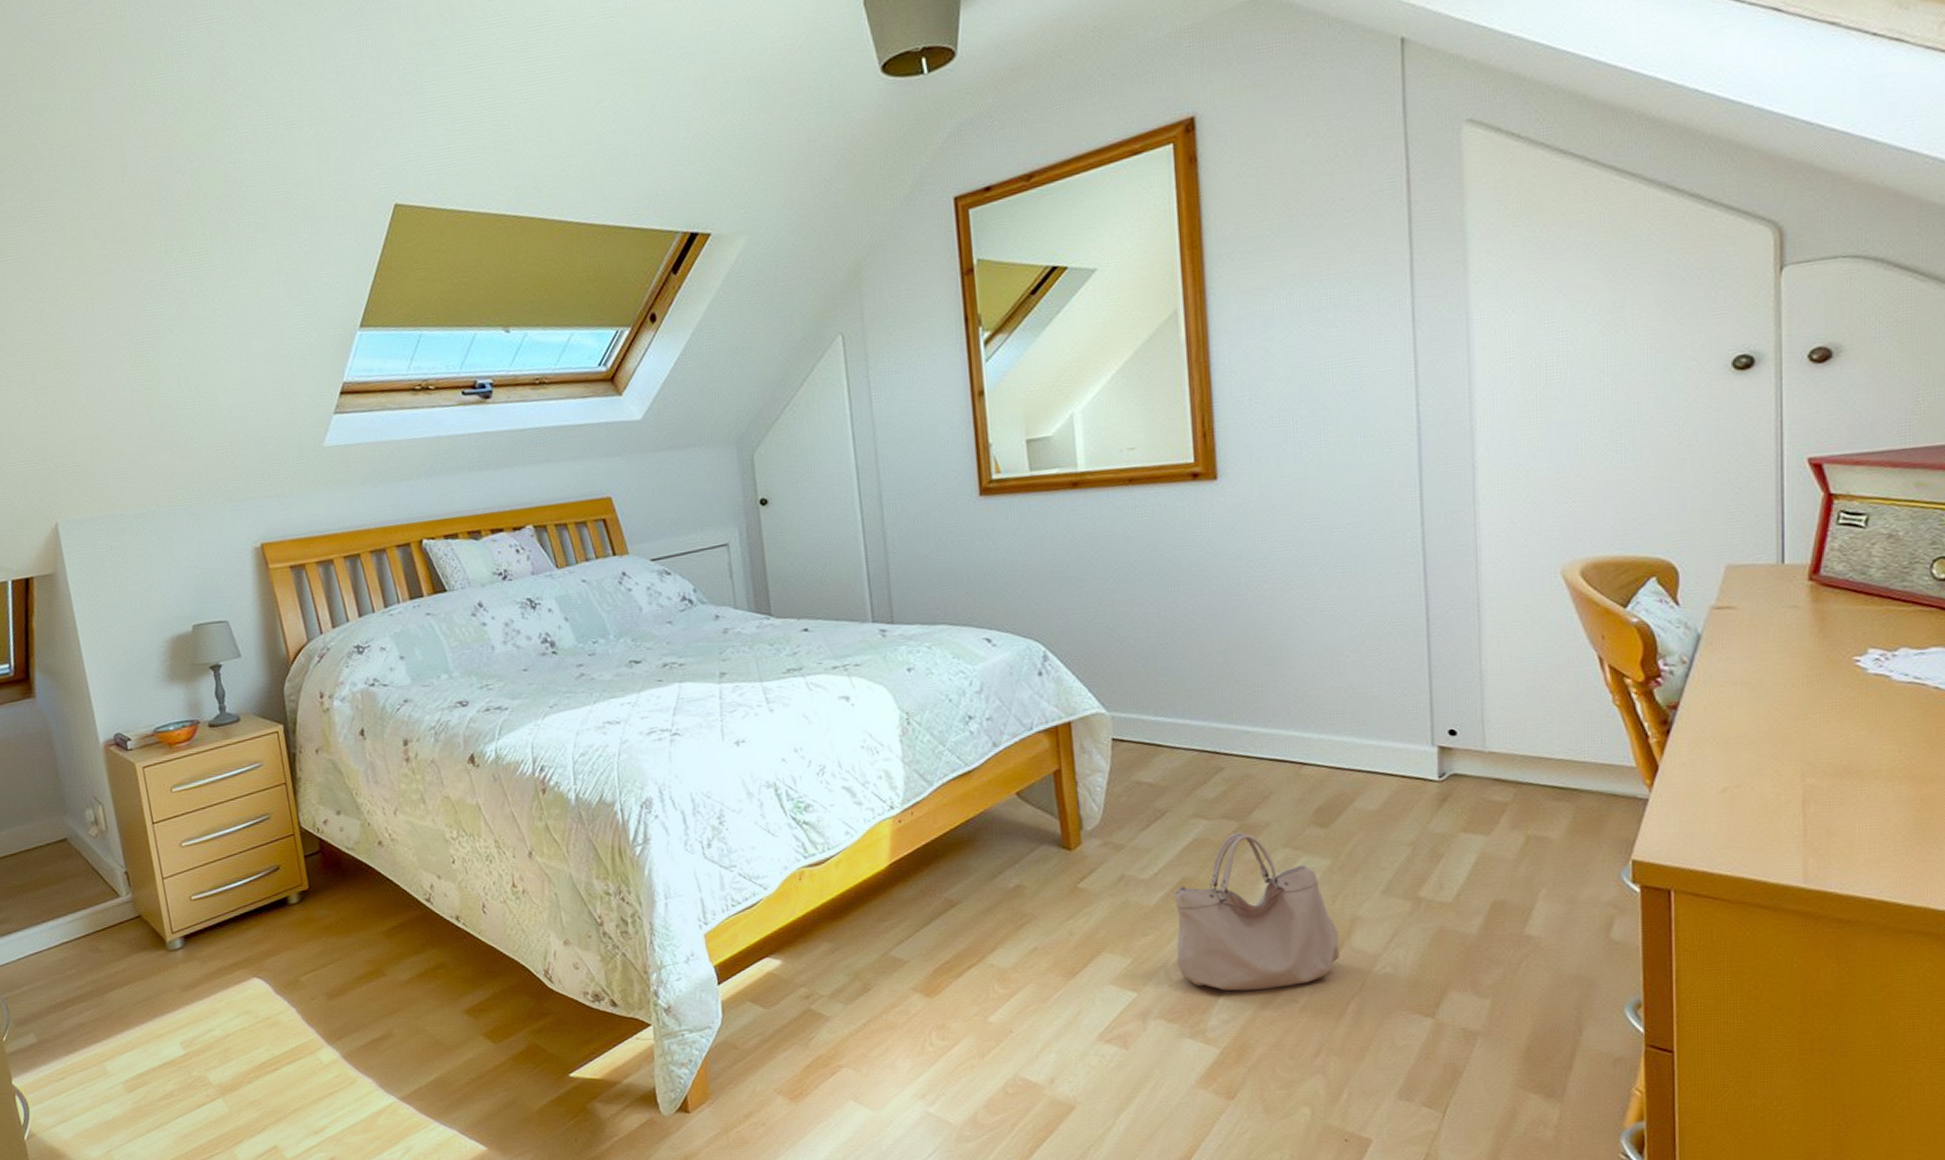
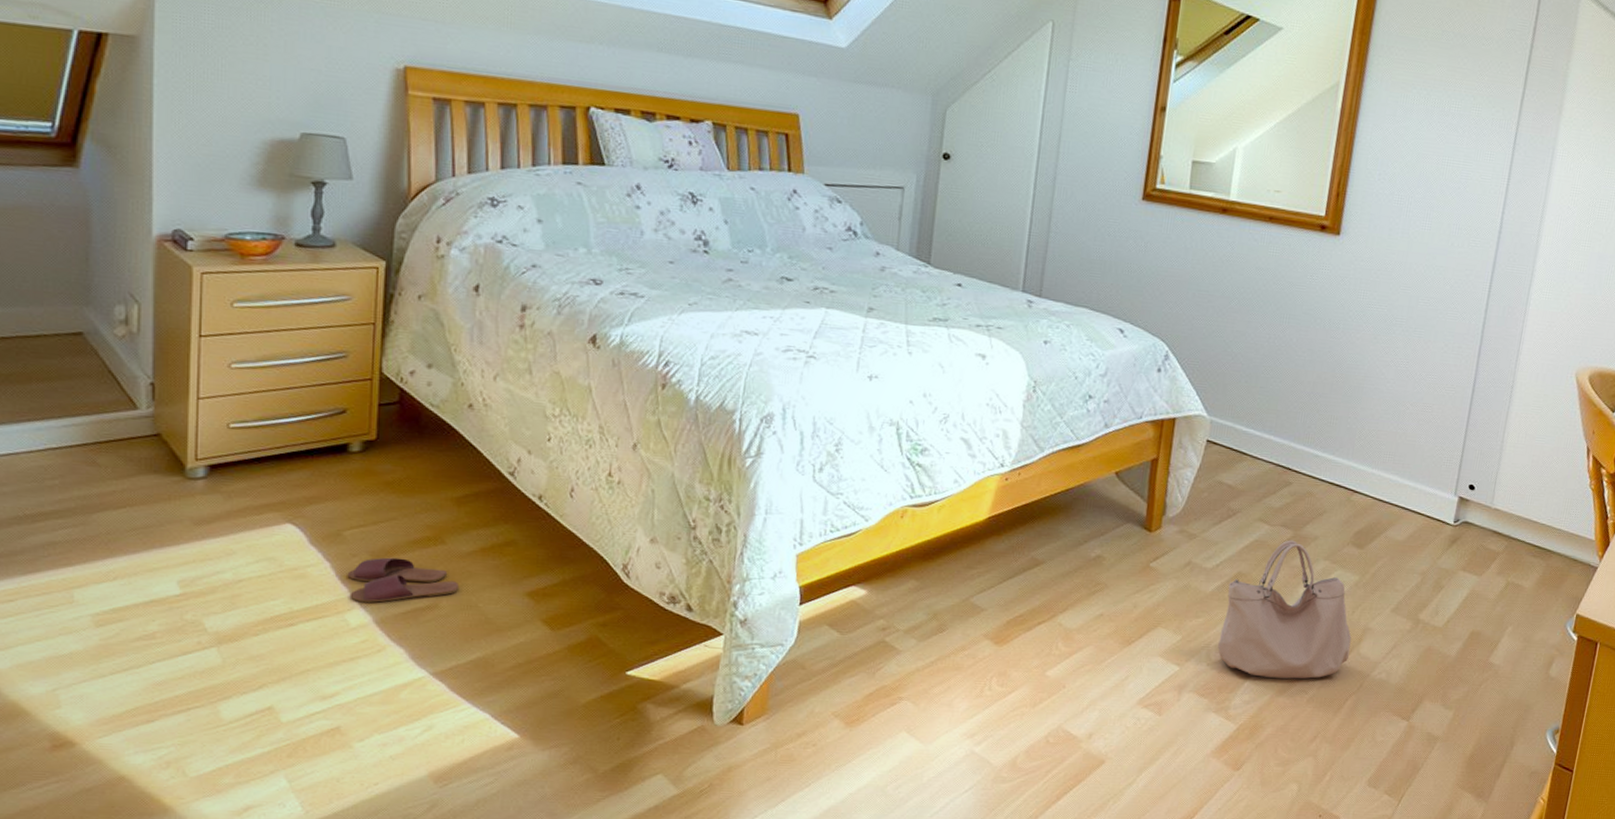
slippers: none [311,994,406,1040] -> present [347,557,458,603]

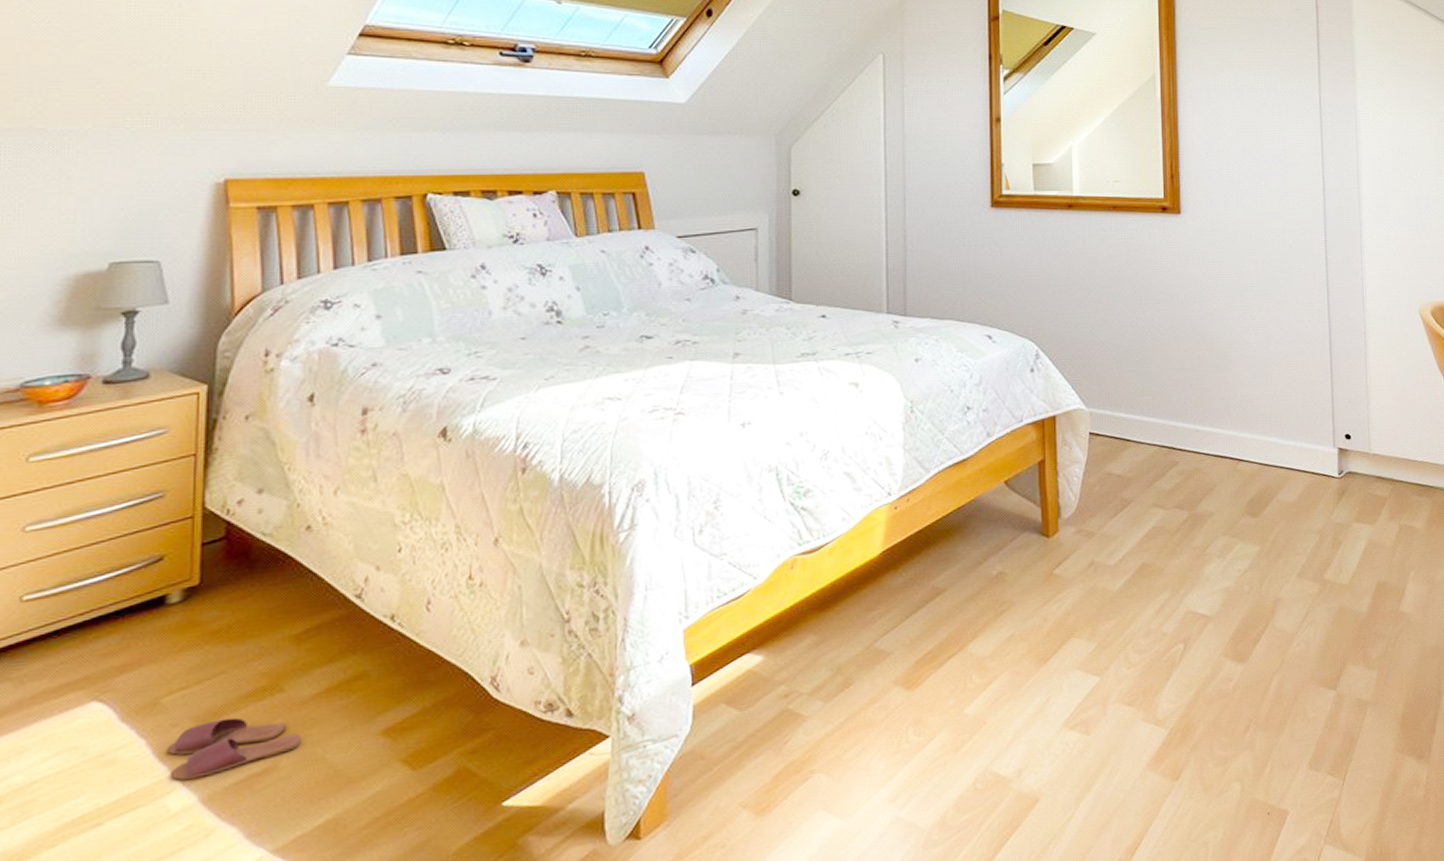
handbag: present [1218,540,1352,679] -> none [1134,520,1265,672]

